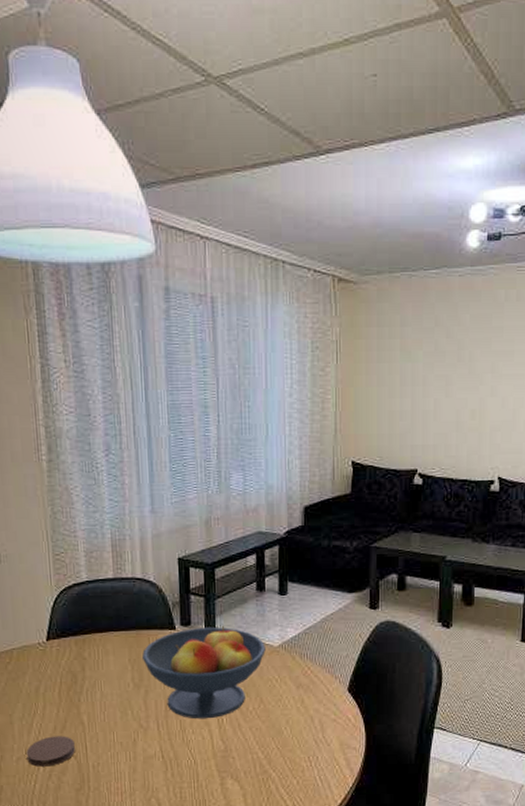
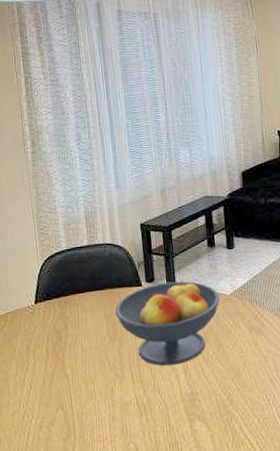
coaster: present [26,736,75,767] -> none [20,389,62,419]

